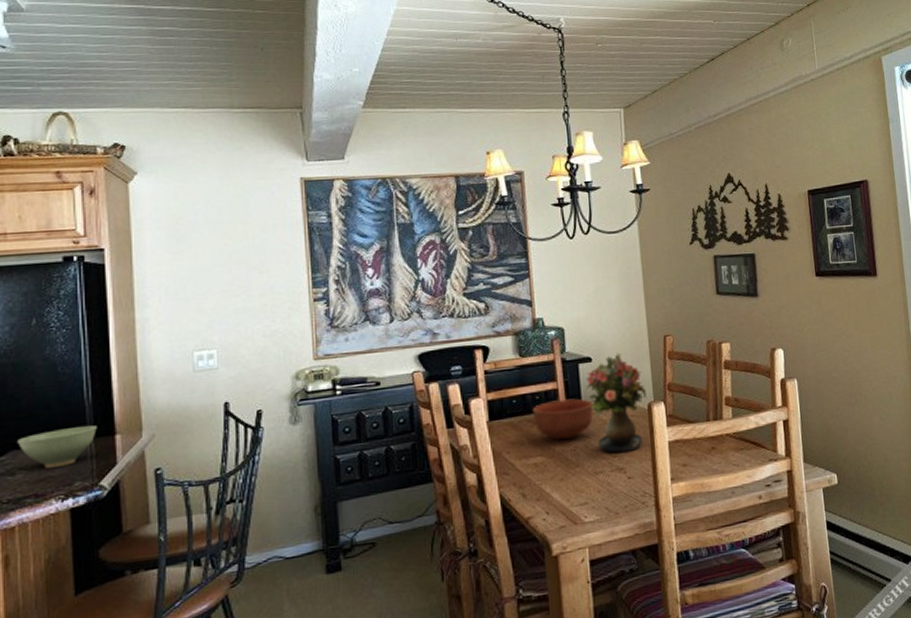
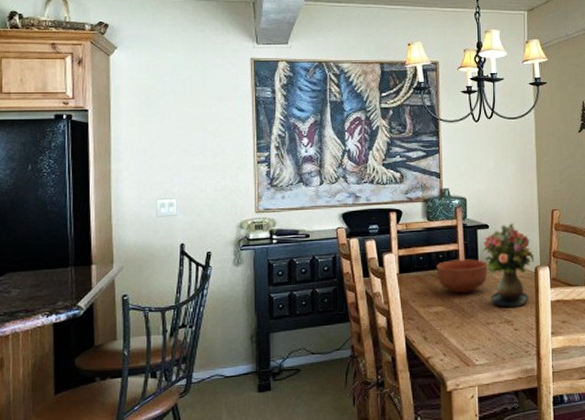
bowl: present [18,425,97,469] -> none [14,256,77,290]

